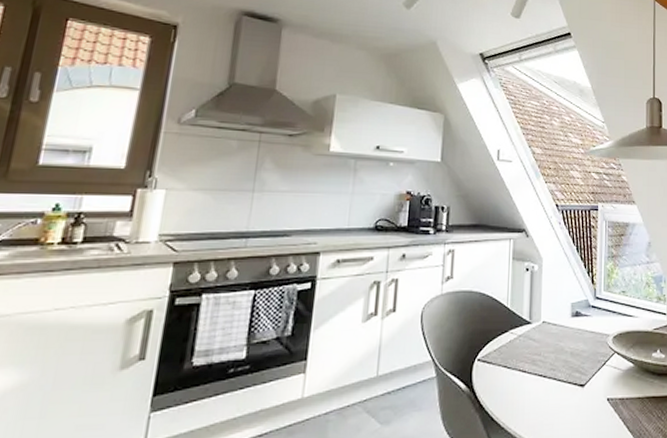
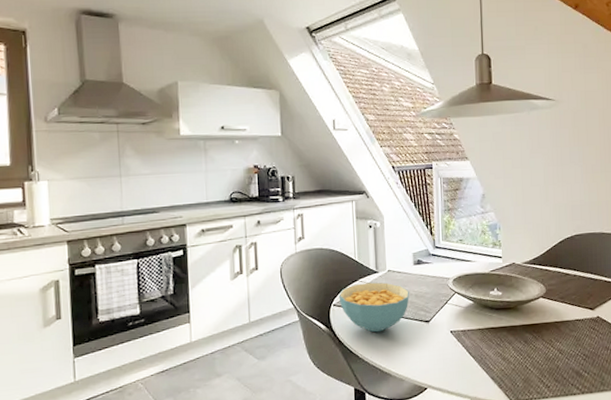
cereal bowl: none [484,335,564,396] -> present [338,282,409,333]

